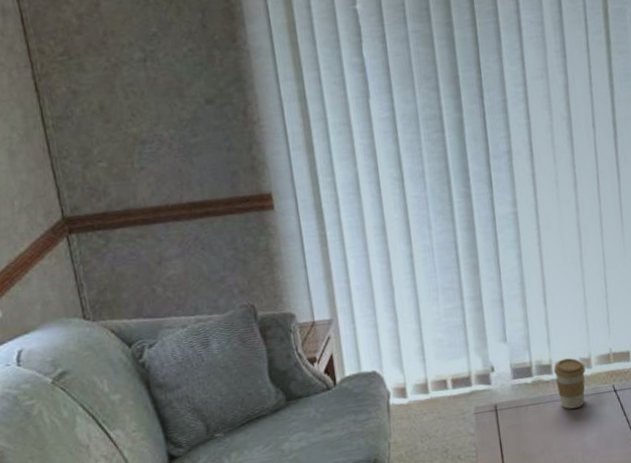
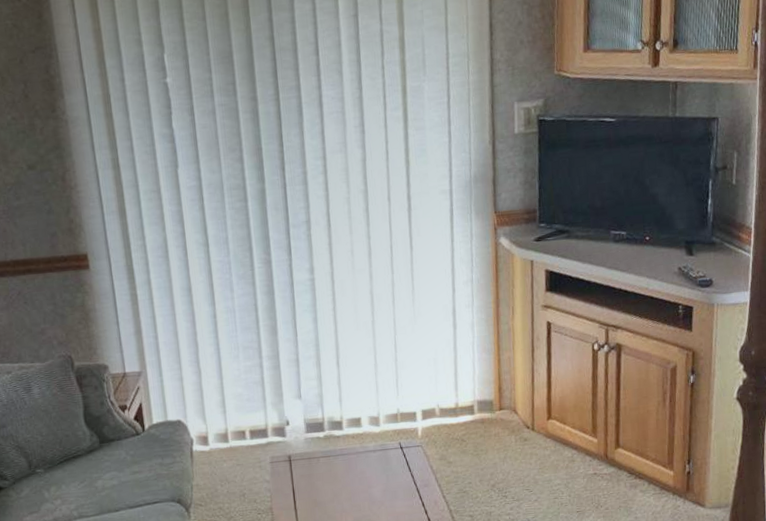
coffee cup: present [554,358,586,409] -> none [345,416,374,463]

